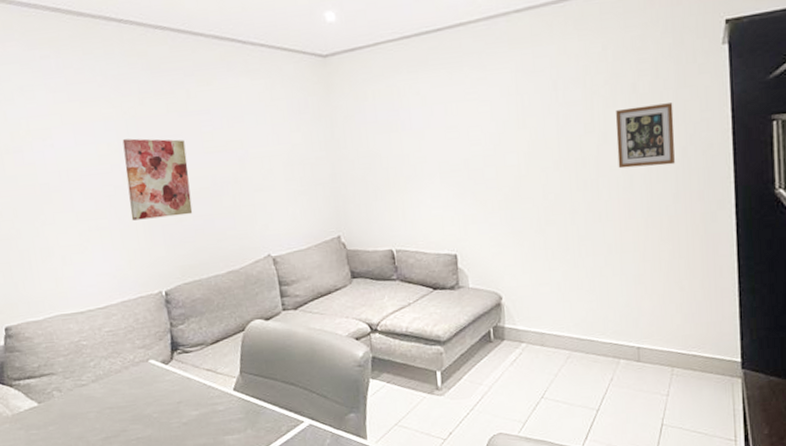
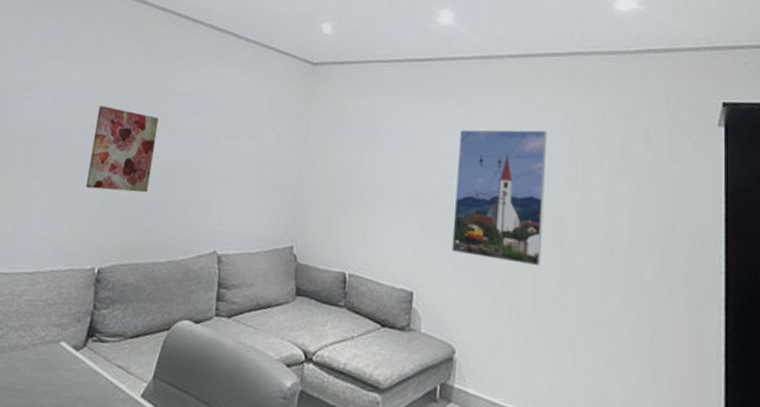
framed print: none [477,81,568,212] -> present [452,129,548,267]
picture frame: present [615,103,675,169] -> none [599,172,663,241]

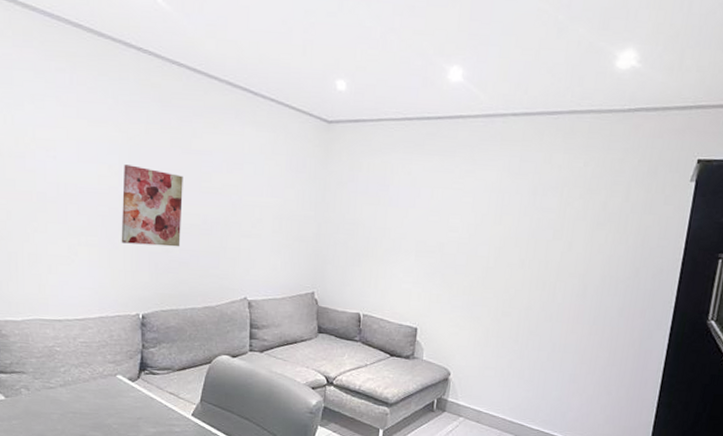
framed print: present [452,129,548,267] -> none [451,186,542,305]

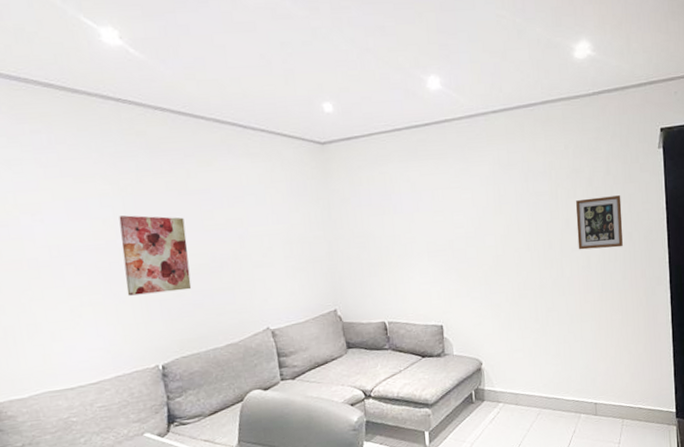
picture frame: none [576,223,636,282] -> present [575,195,623,250]

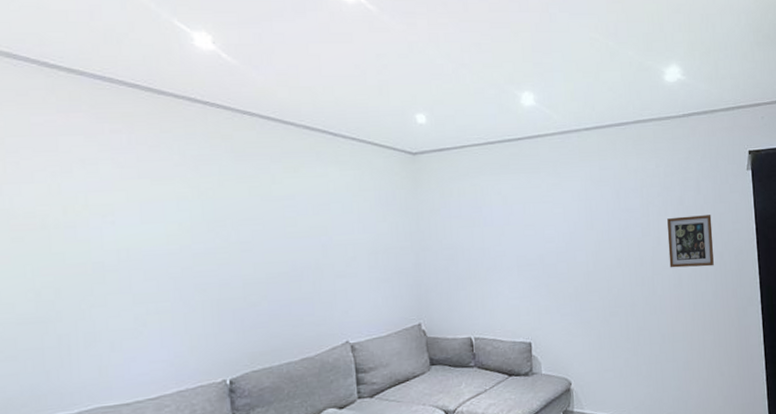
wall art: present [119,215,192,296] -> none [196,220,269,304]

